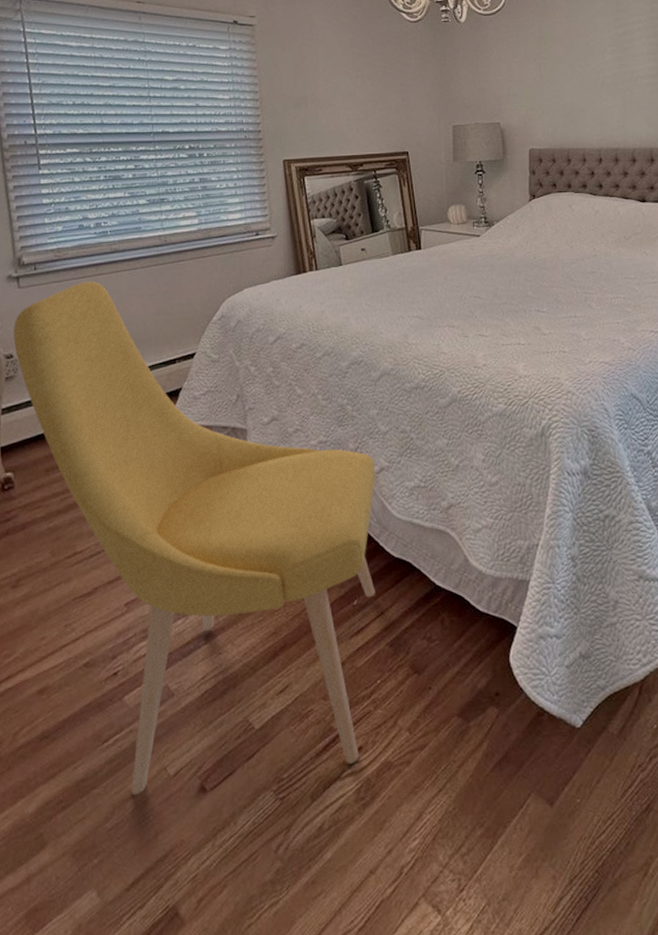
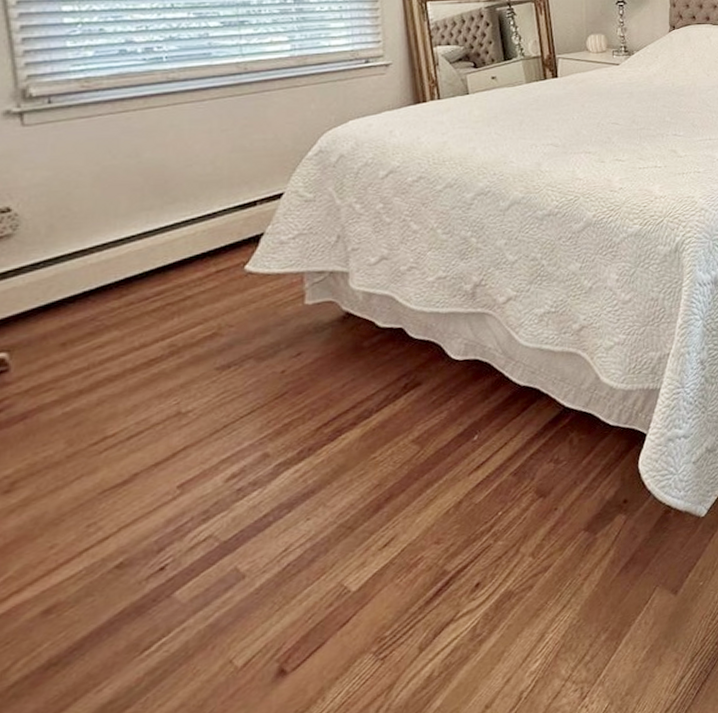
chair: present [13,281,376,796] -> none [12,115,502,702]

